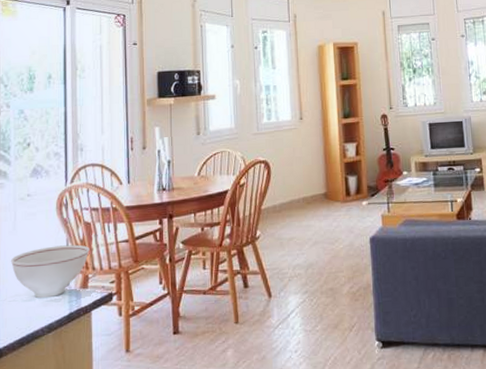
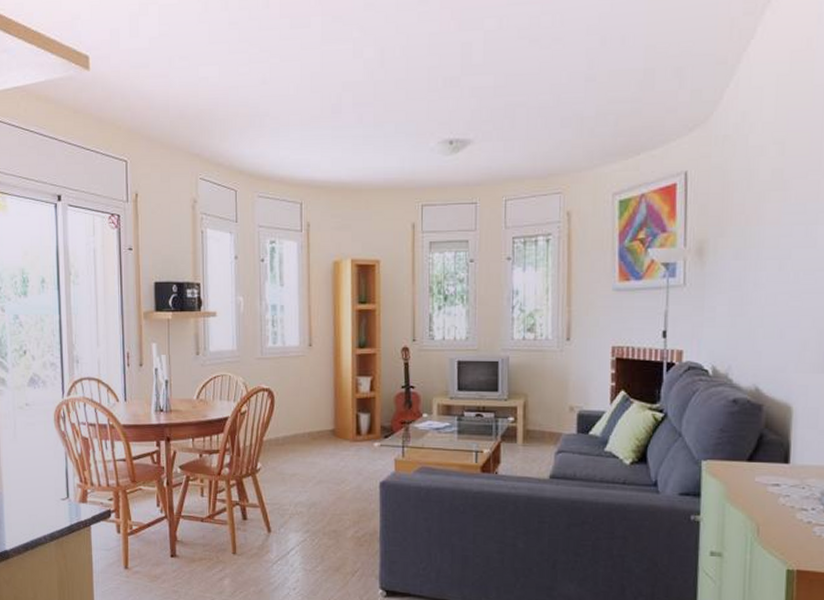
bowl: present [11,244,90,299] -> none [13,458,88,508]

